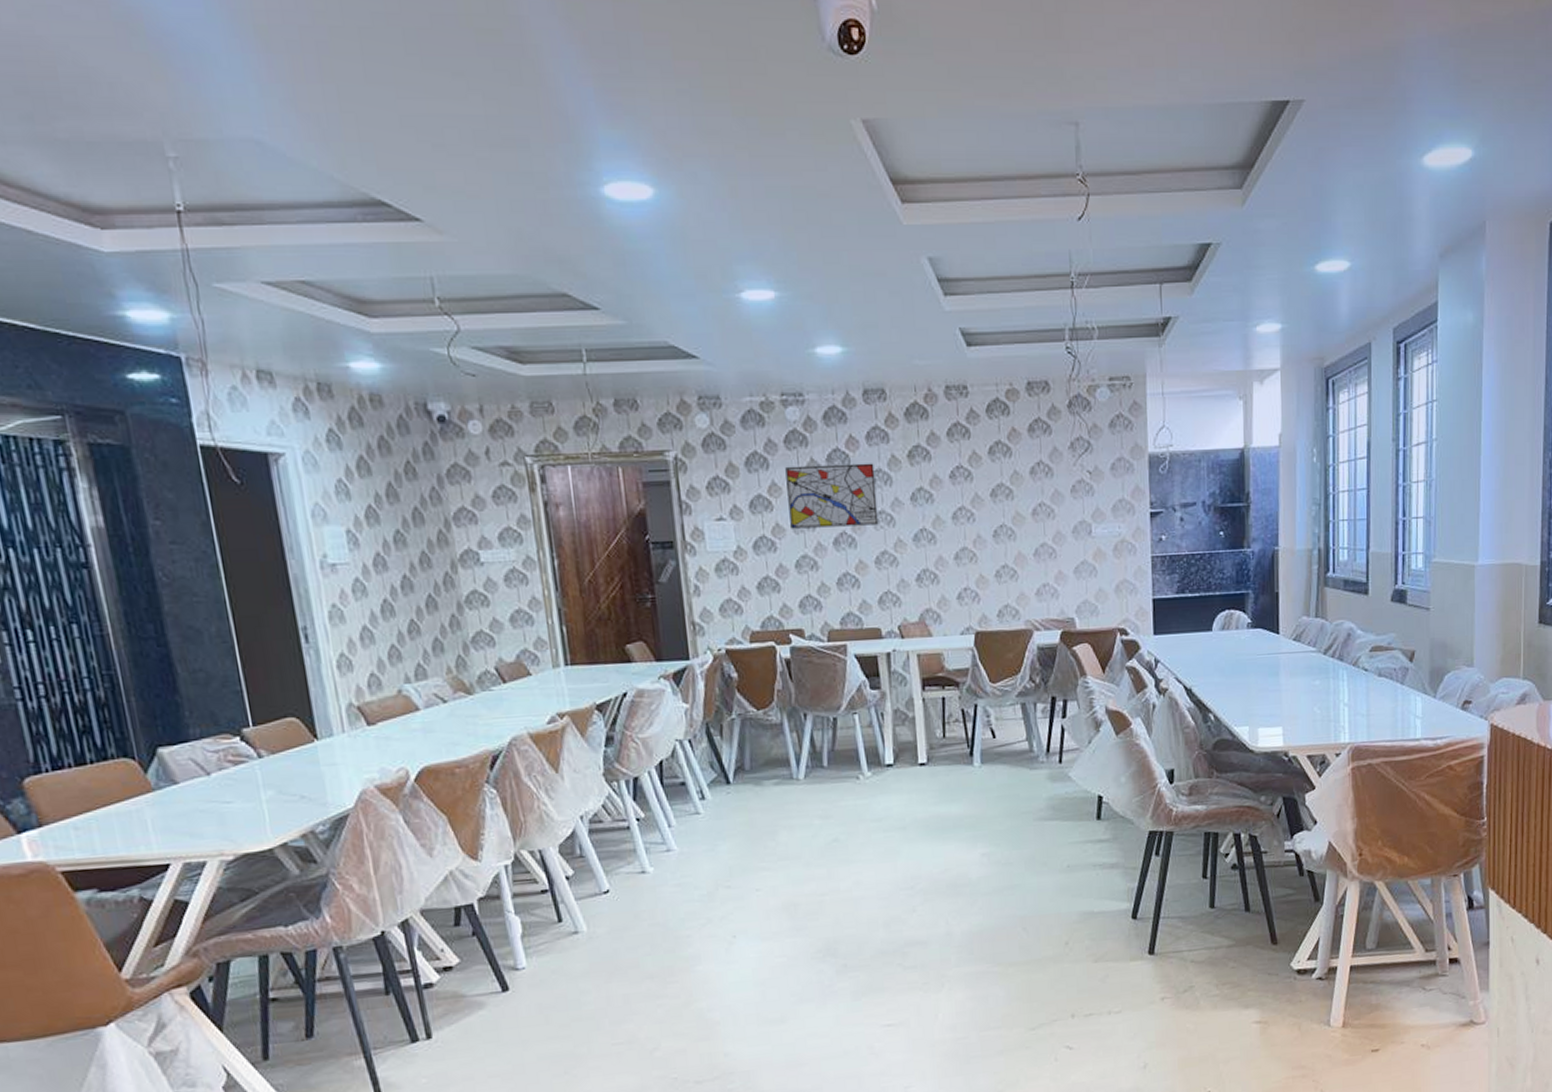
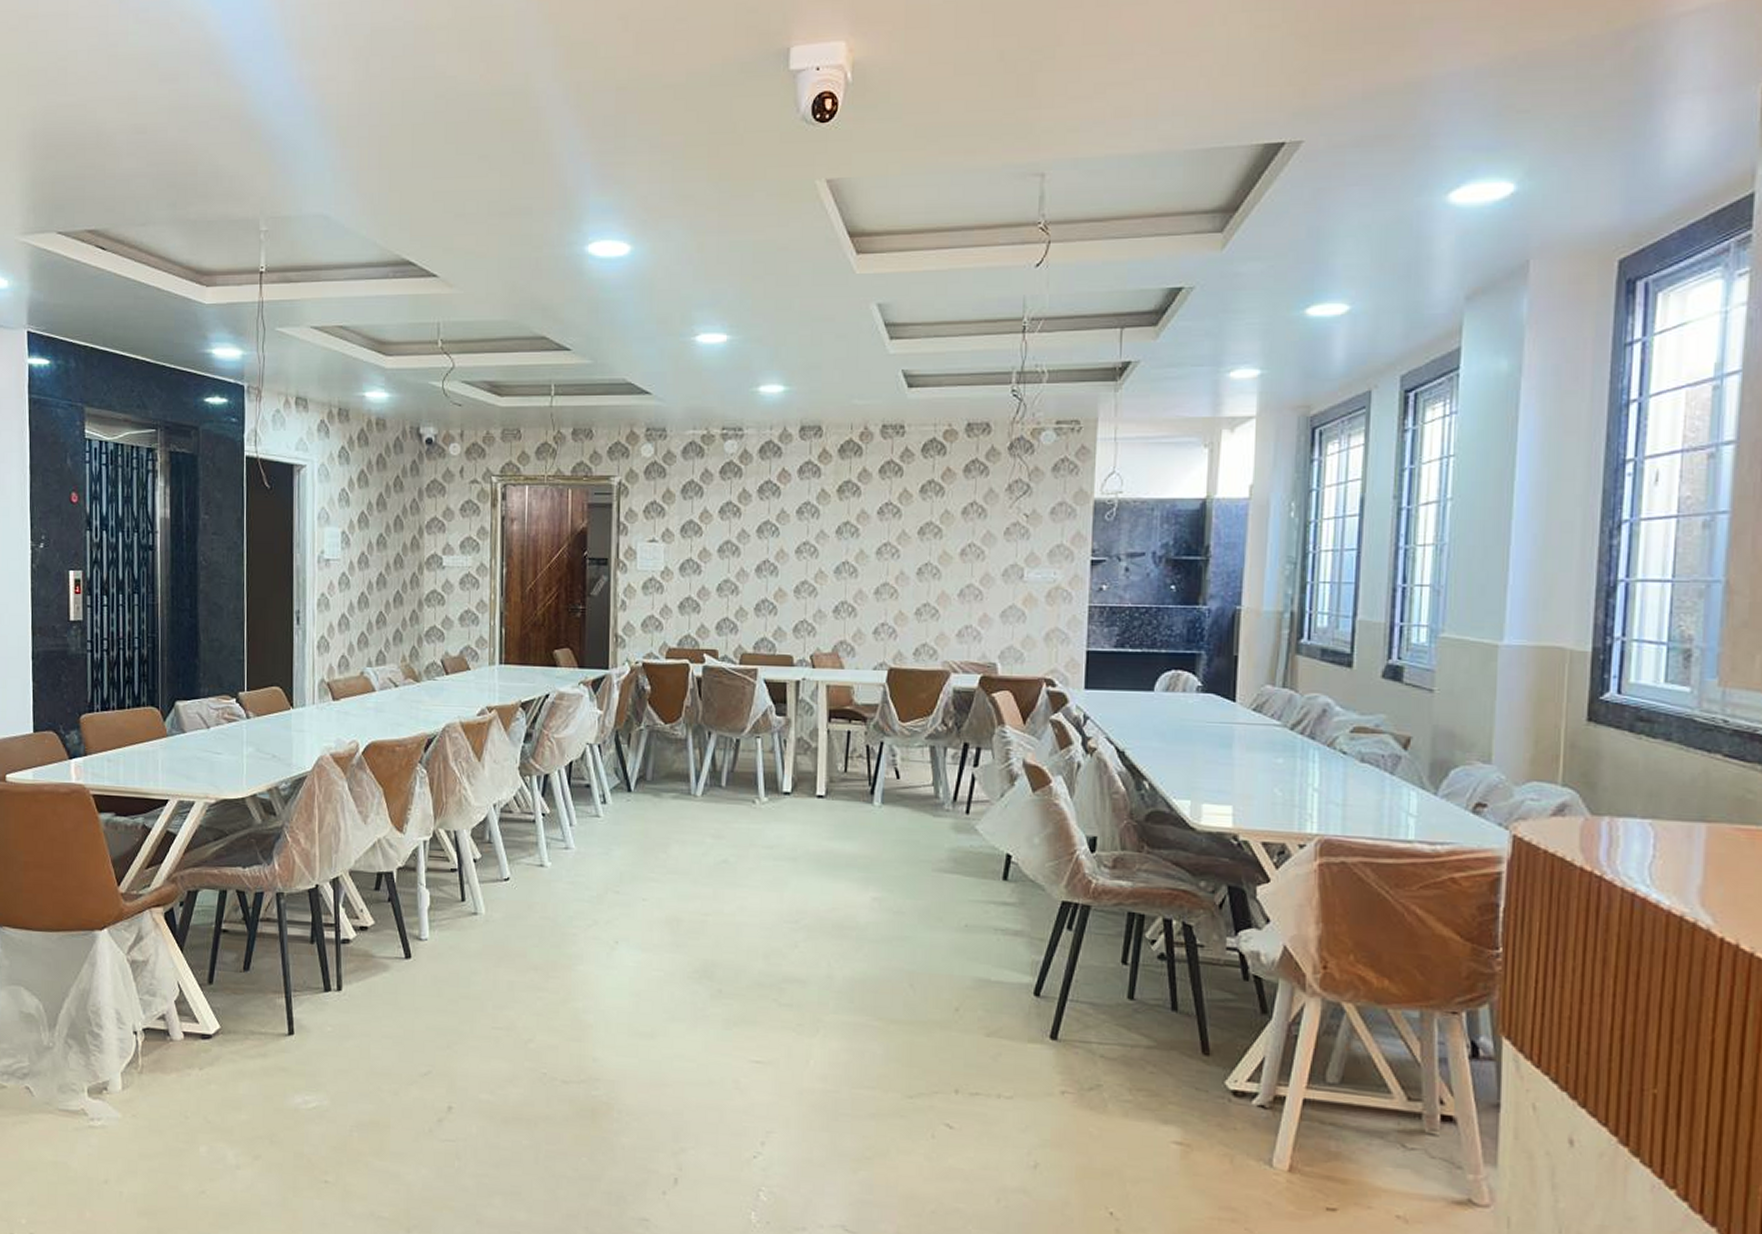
wall art: present [785,463,879,529] -> none [717,495,803,555]

